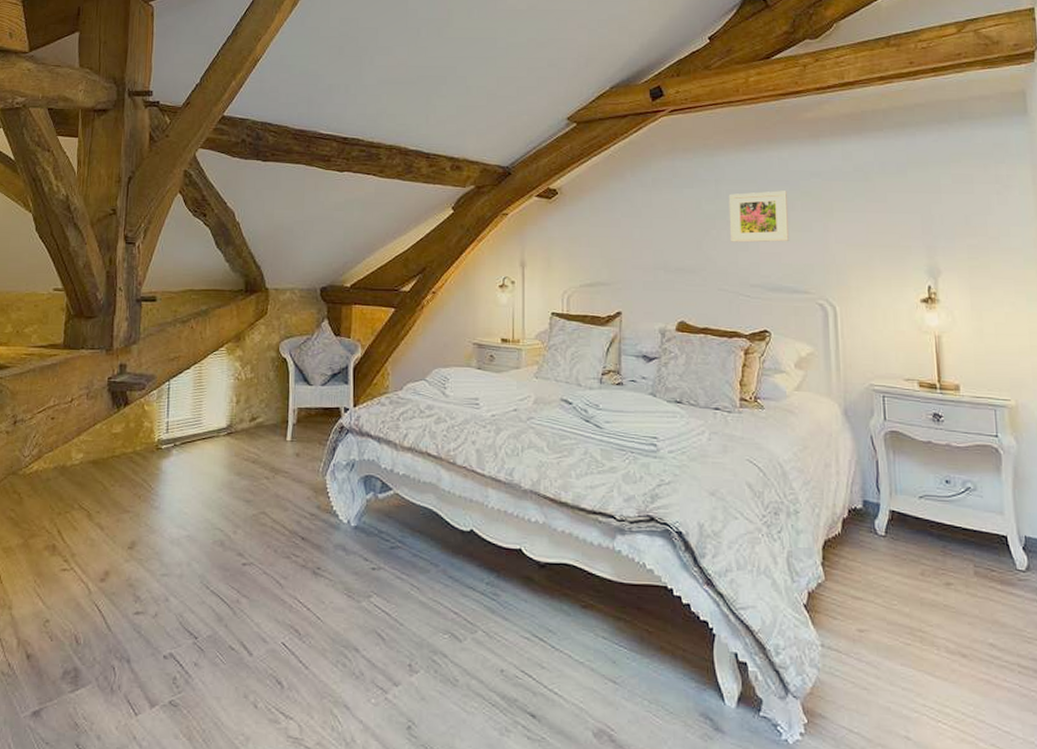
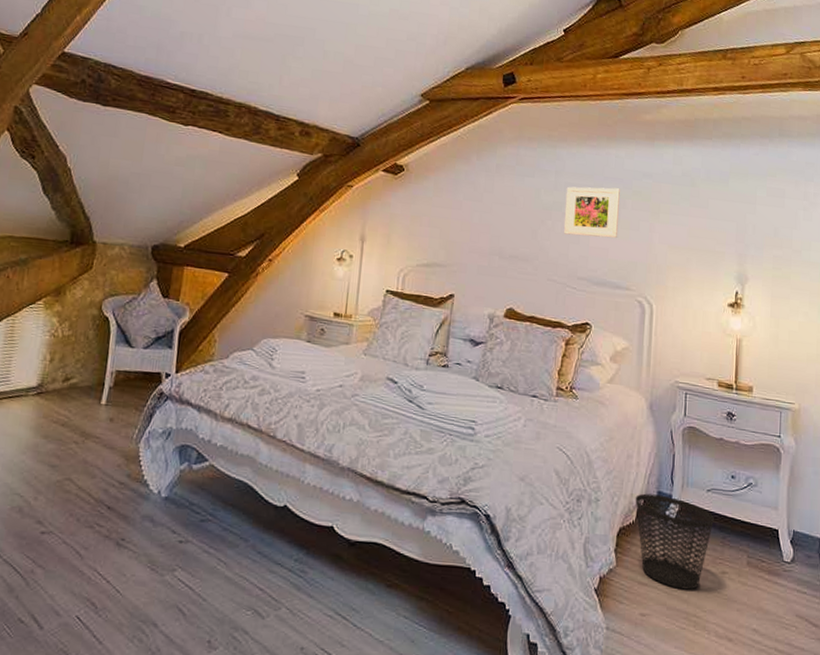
wastebasket: none [838,503,931,603] -> present [635,493,714,590]

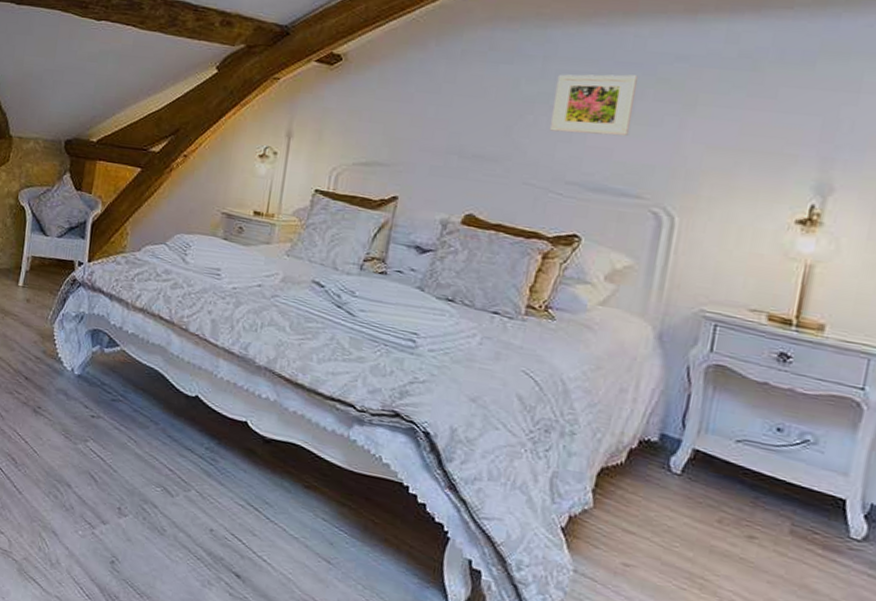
wastebasket: present [635,493,714,590] -> none [626,433,744,550]

